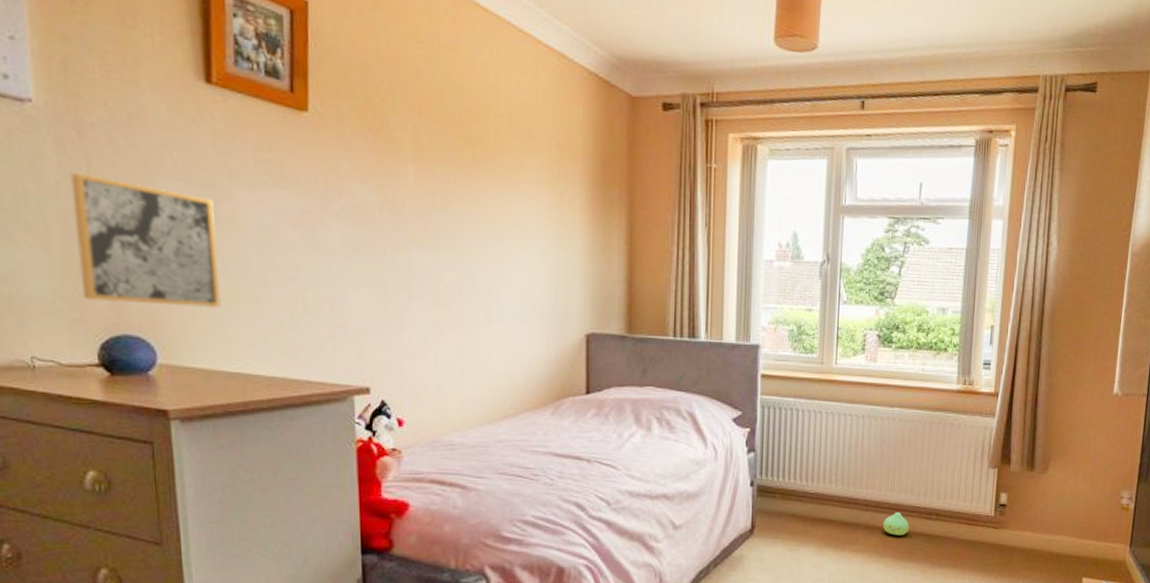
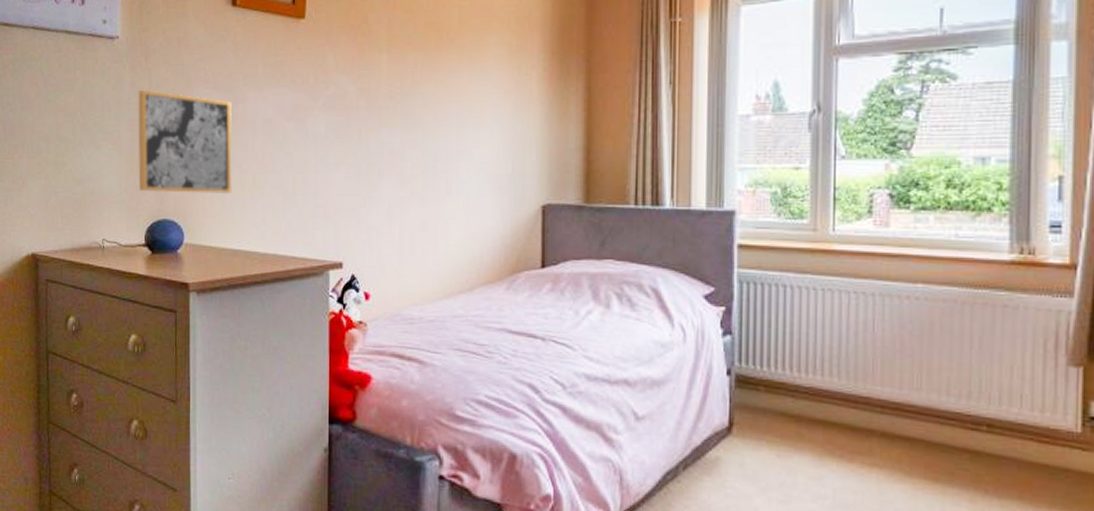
plush toy: present [883,513,910,536] -> none [908,419,948,450]

